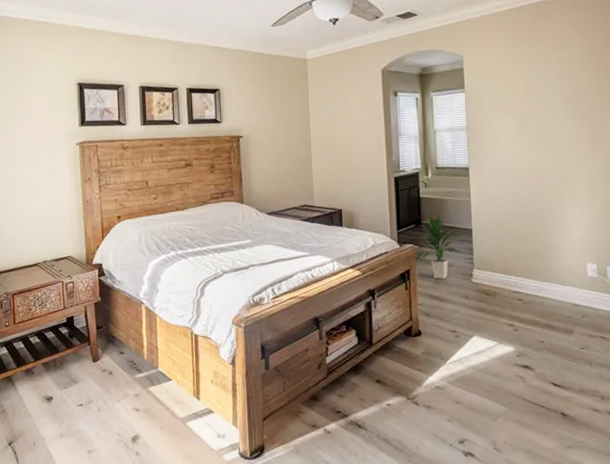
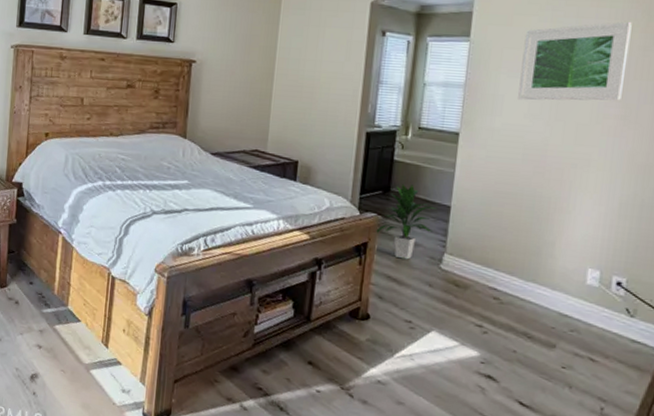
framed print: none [507,61,588,134] -> present [518,21,632,101]

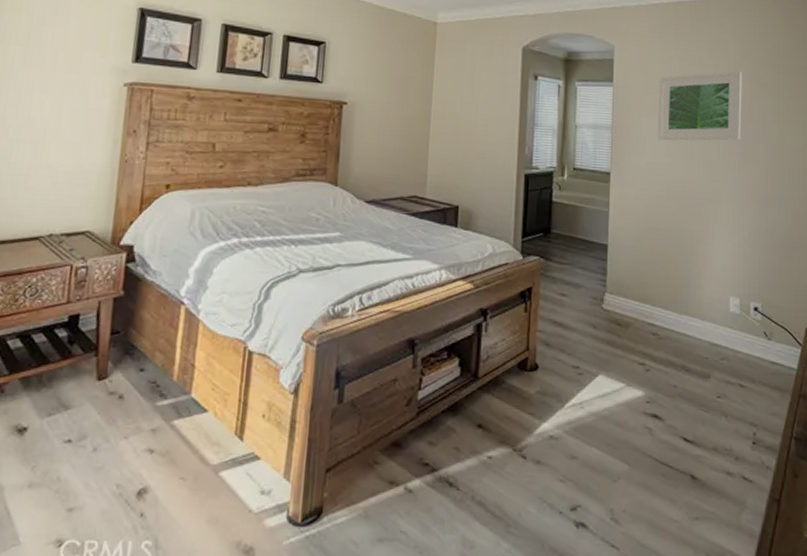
indoor plant: present [376,184,438,260] -> none [539,225,596,302]

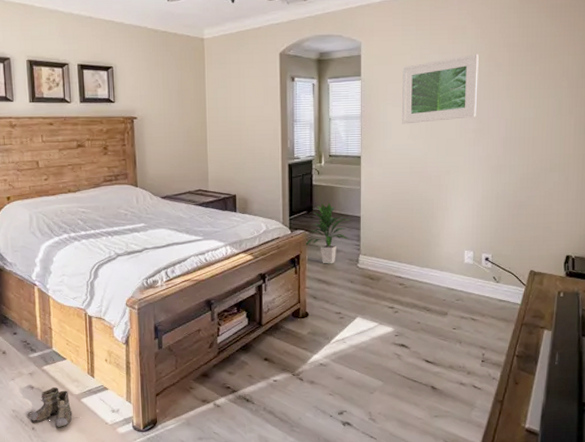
boots: none [140,452,212,517] -> present [30,387,79,429]
indoor plant: none [539,225,596,302] -> present [305,203,351,264]

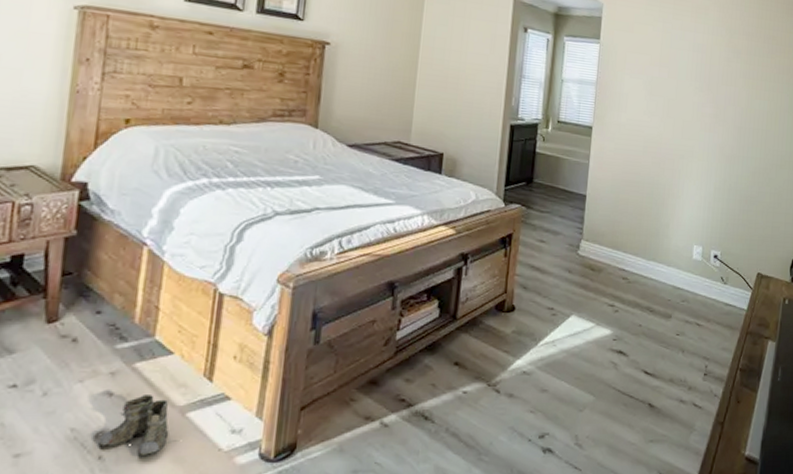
indoor plant: present [305,203,351,264] -> none [520,175,575,248]
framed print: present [402,53,479,124] -> none [639,36,719,102]

